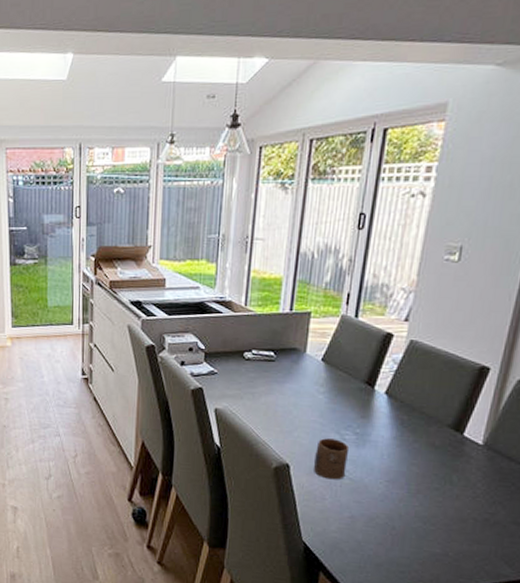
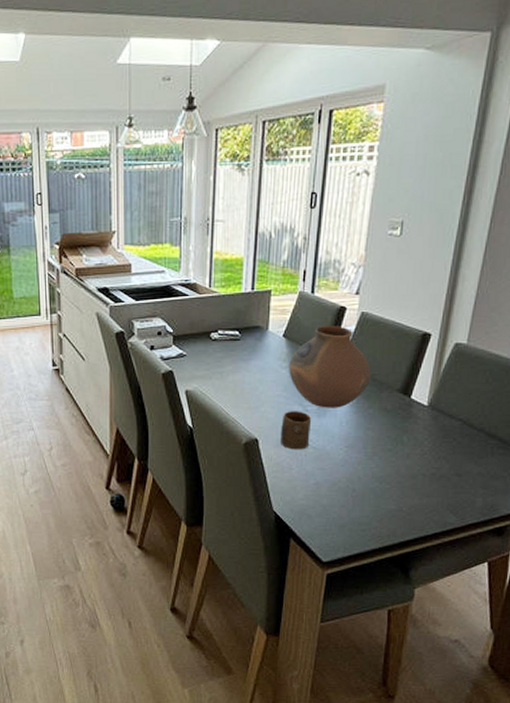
vase: none [326,351,419,440] -> present [289,325,371,408]

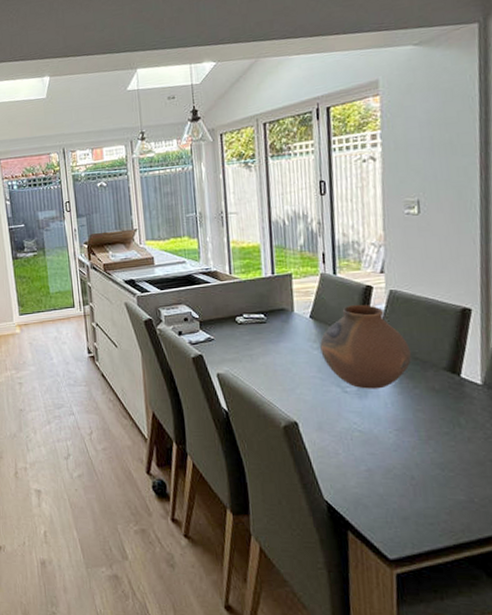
cup: present [281,411,312,450] -> none [320,392,354,434]

